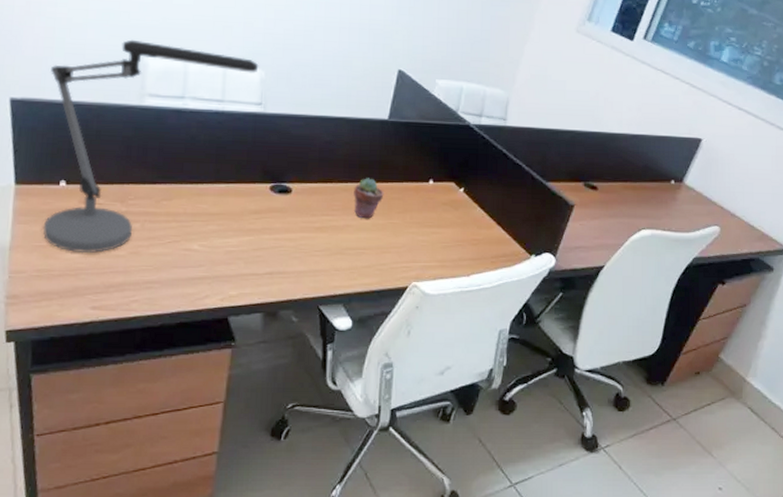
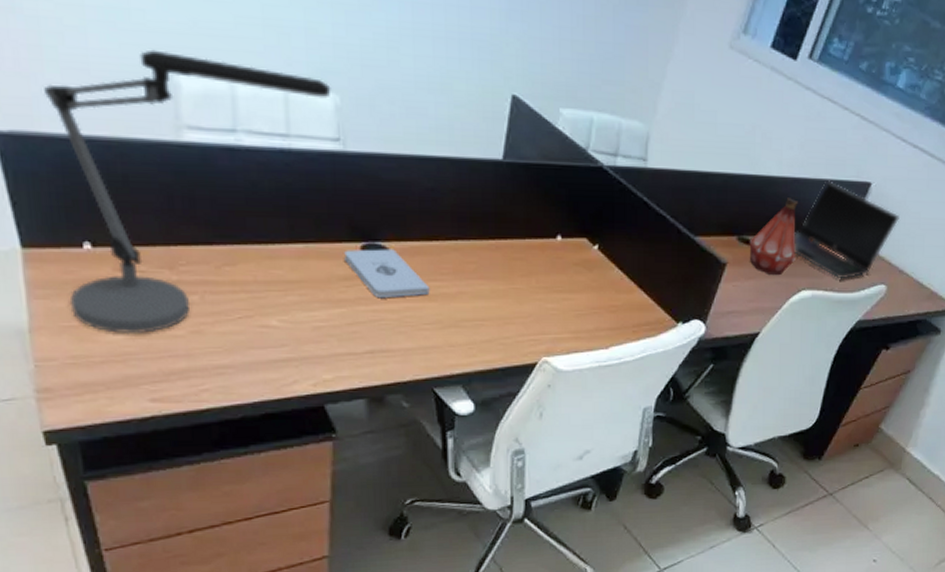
notepad: none [256,189,322,229] -> present [344,249,430,299]
potted succulent: present [354,178,384,219] -> none [466,234,503,284]
bottle: none [594,151,637,216] -> present [749,198,798,274]
laptop computer: none [634,137,729,221] -> present [794,180,900,280]

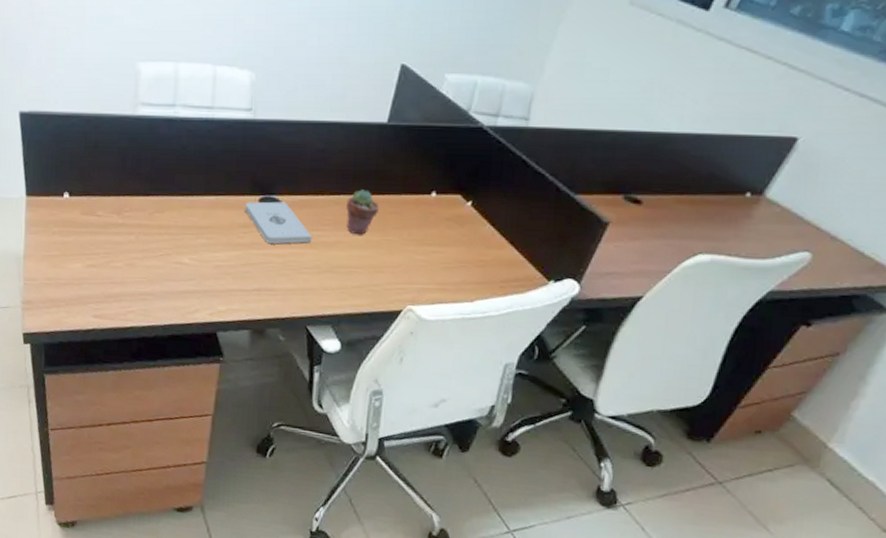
desk lamp: present [44,49,331,335] -> none [50,46,249,264]
potted succulent: none [466,234,503,284] -> present [346,189,380,235]
bottle: present [749,198,798,274] -> none [637,155,700,236]
laptop computer: present [794,180,900,280] -> none [692,136,835,244]

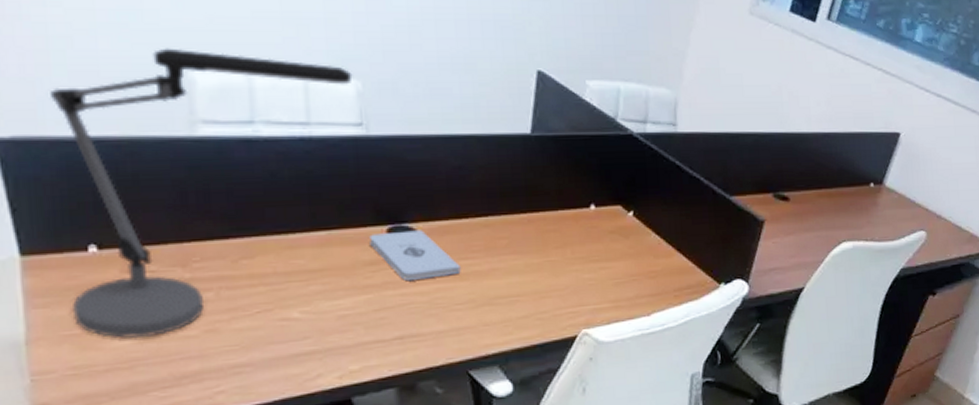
desk lamp: none [50,46,249,264] -> present [50,48,353,339]
potted succulent: present [346,189,380,235] -> none [497,208,536,259]

